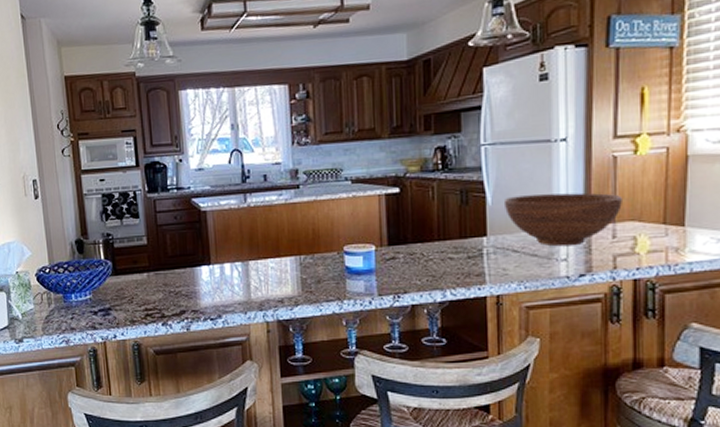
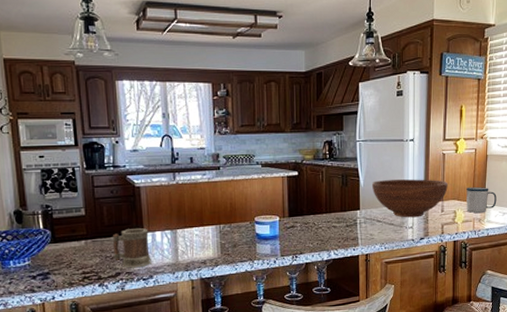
mug: none [176,259,220,306] -> present [112,228,152,268]
mug: none [653,201,706,240] -> present [466,186,497,214]

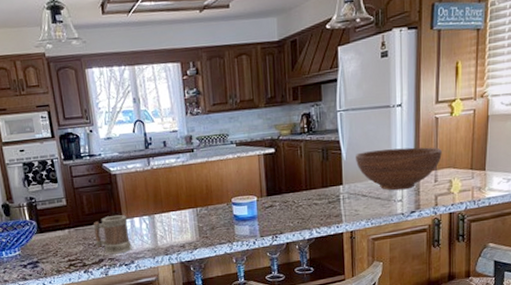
mug: present [466,186,497,214] -> none [464,151,500,182]

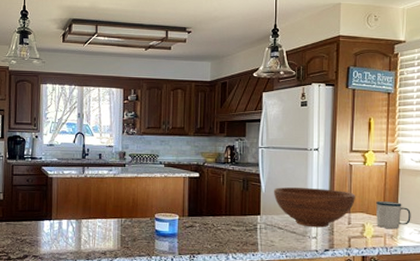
mug: present [93,215,132,254] -> none [23,215,56,252]
mug: none [464,151,500,182] -> present [376,200,411,230]

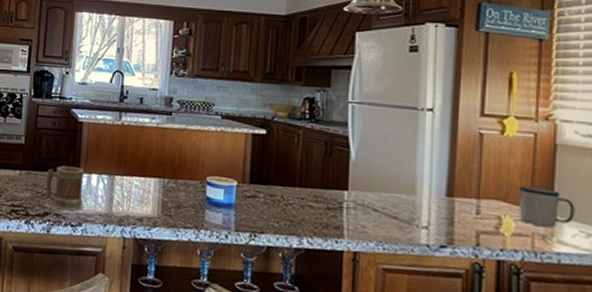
mug: none [23,215,56,252] -> present [45,166,85,211]
fruit bowl: present [273,187,355,228] -> none [367,155,487,216]

